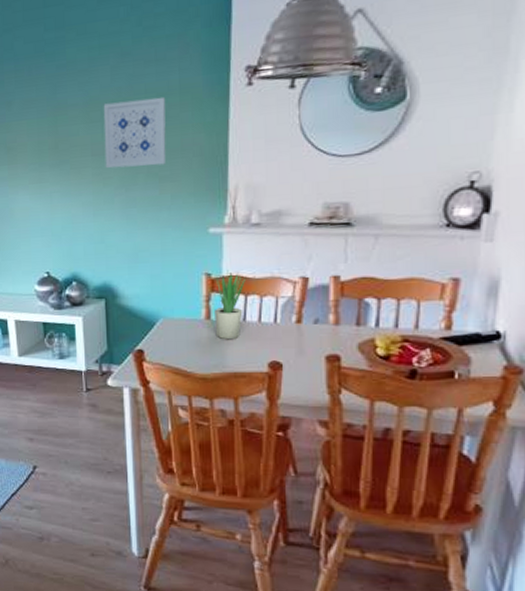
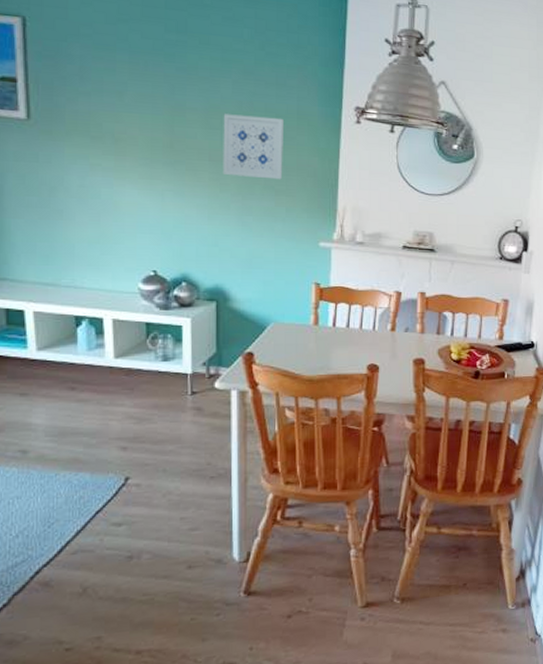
potted plant: present [215,270,247,340] -> none [322,281,351,344]

